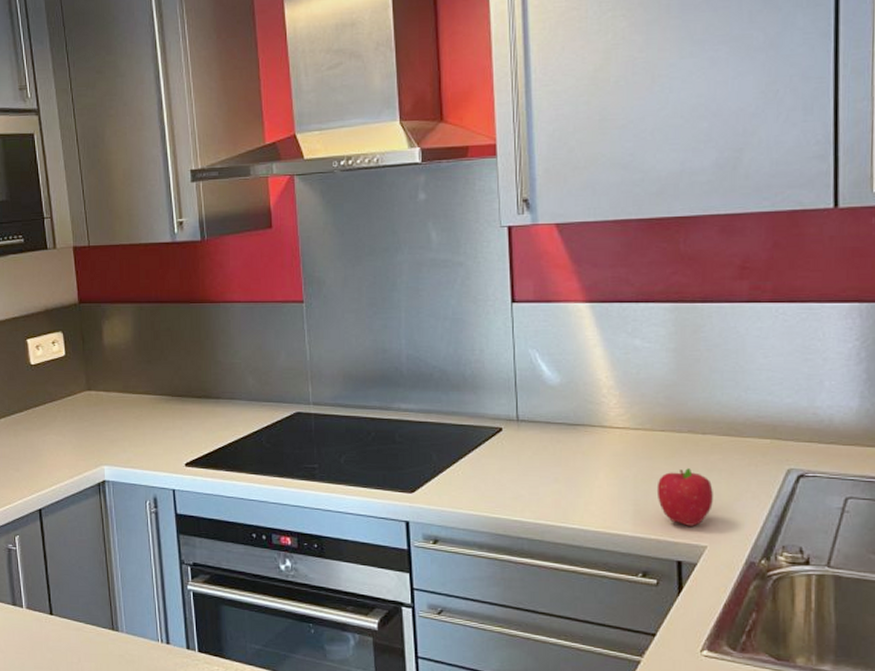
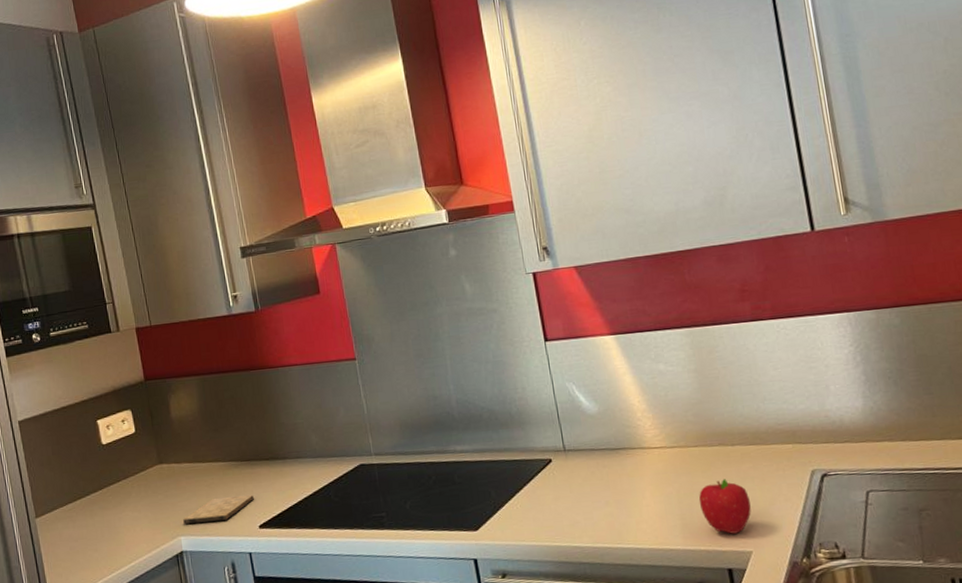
cutting board: none [108,431,182,454] -> present [183,494,254,524]

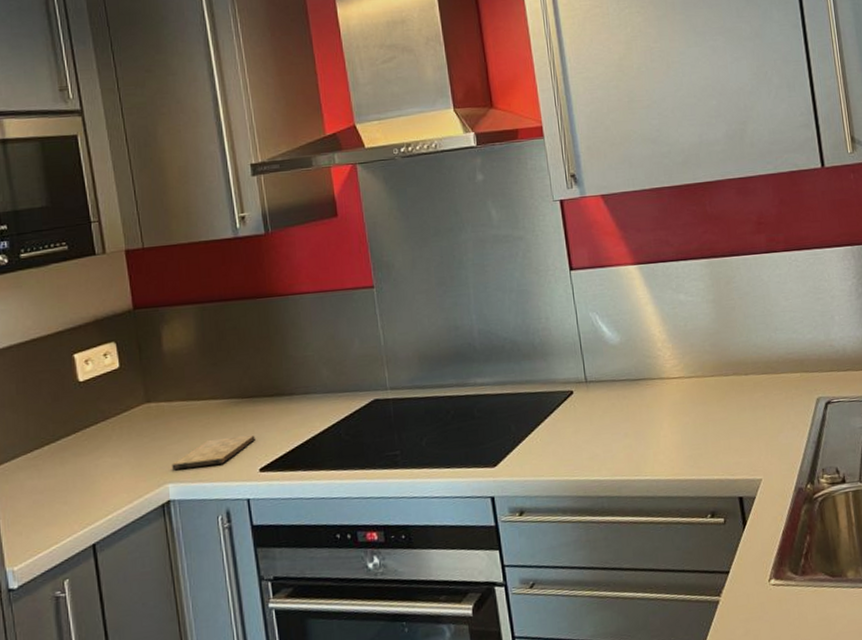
fruit: present [698,479,751,534] -> none [713,408,762,463]

